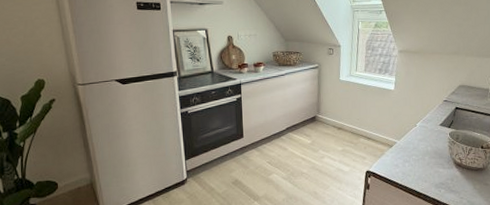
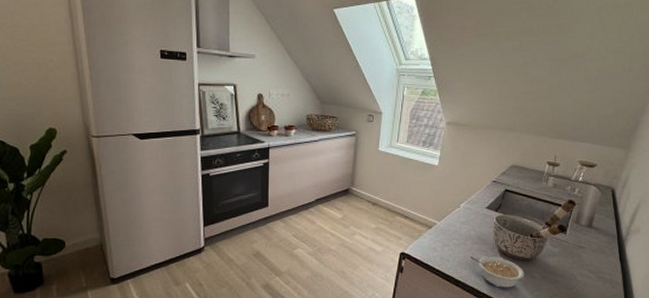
legume: none [429,168,479,198] -> present [470,256,525,289]

